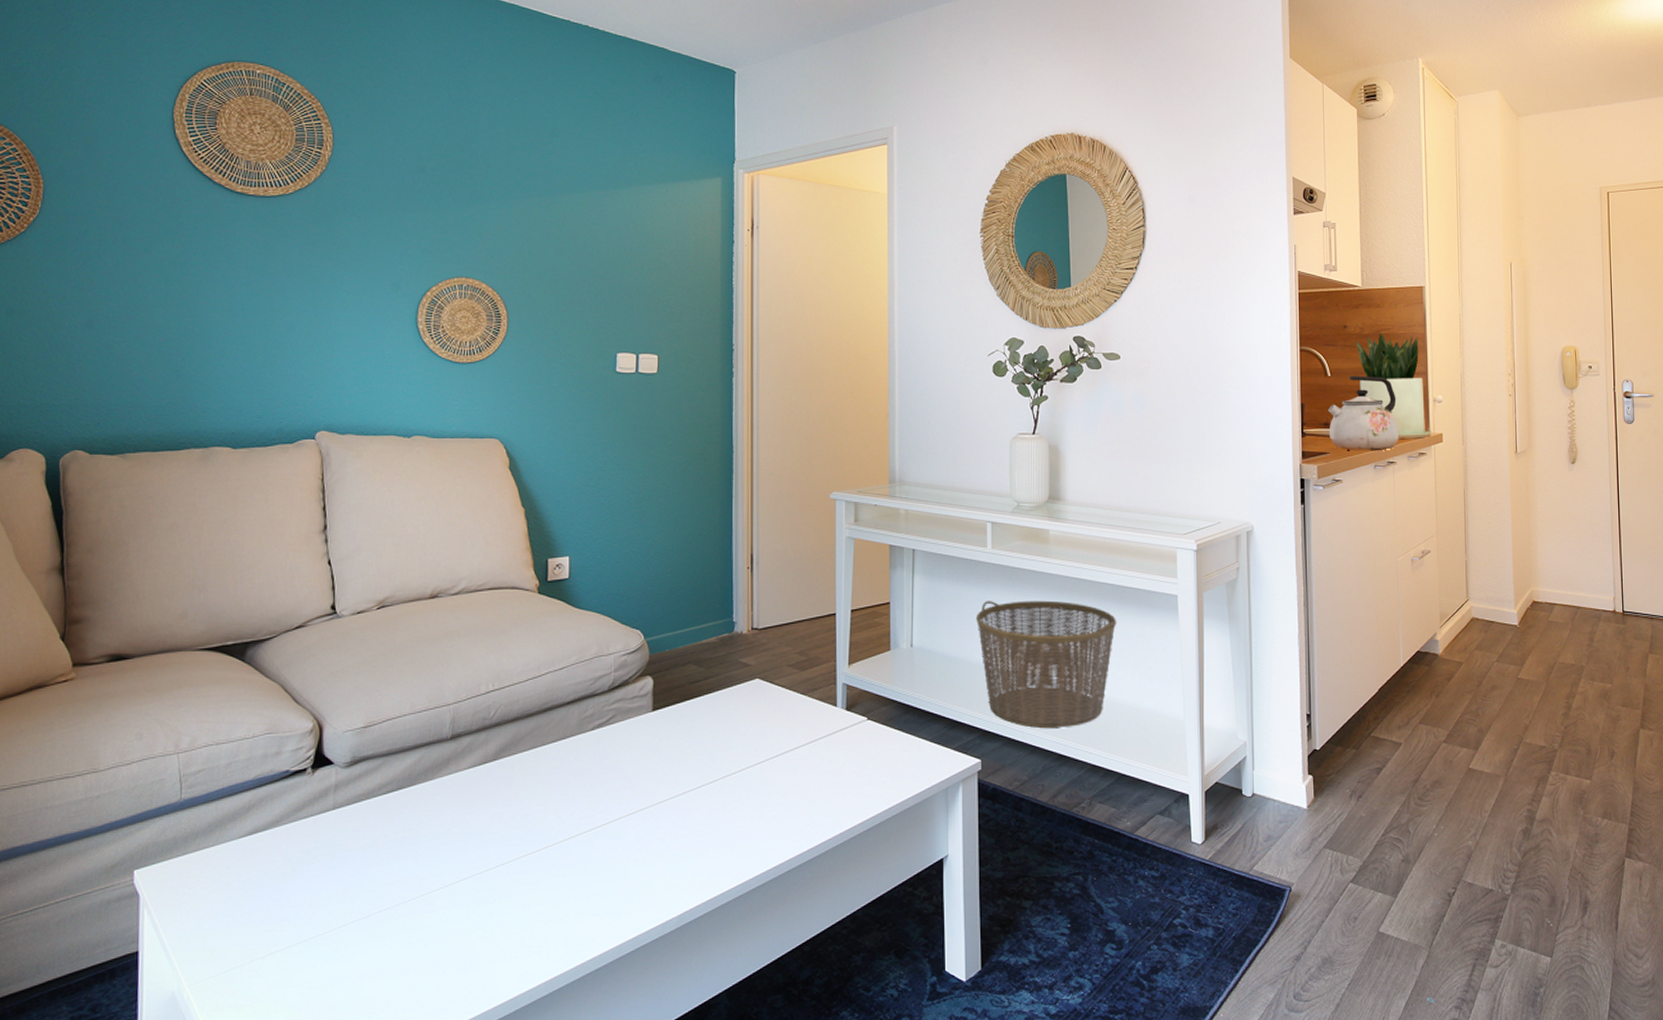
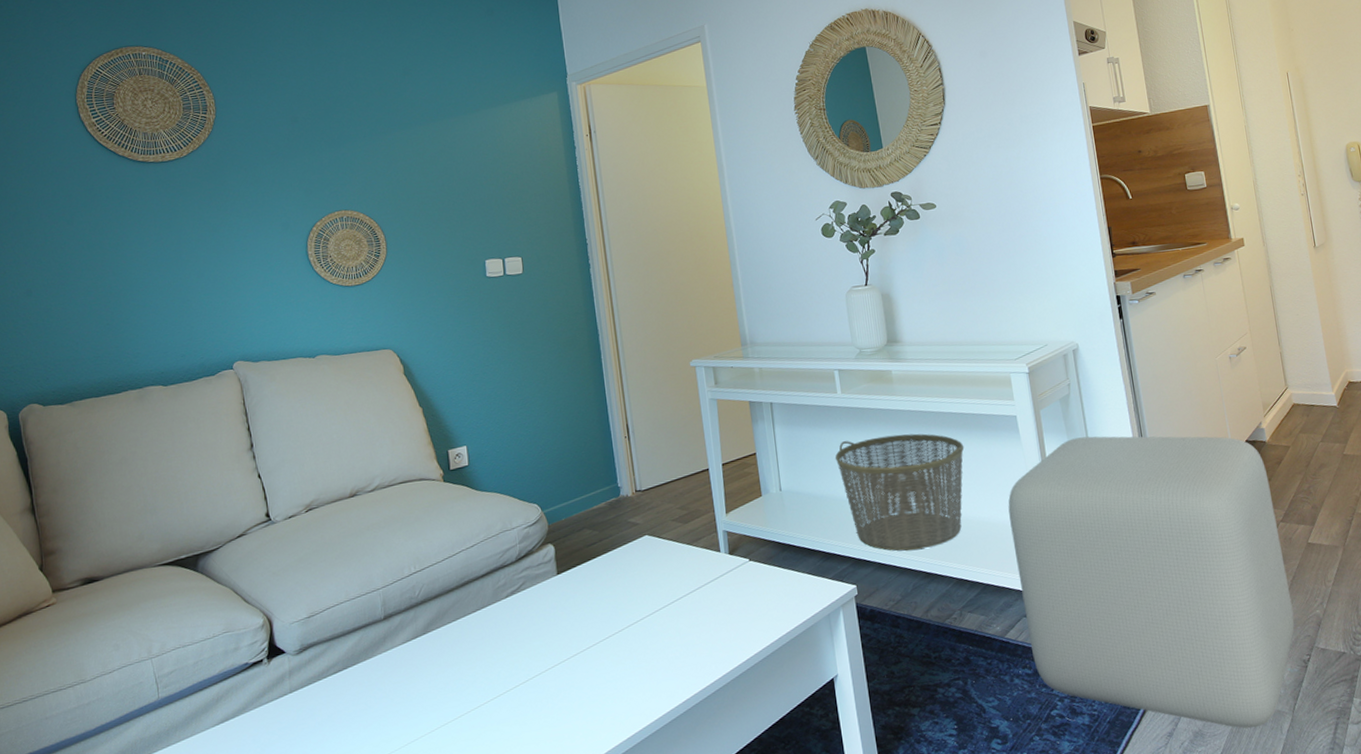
pouf: none [1156,627,1444,961] -> present [1008,436,1295,728]
kettle: present [1328,375,1400,451] -> none [1134,193,1204,265]
planter: present [1355,332,1432,440] -> none [1151,151,1234,249]

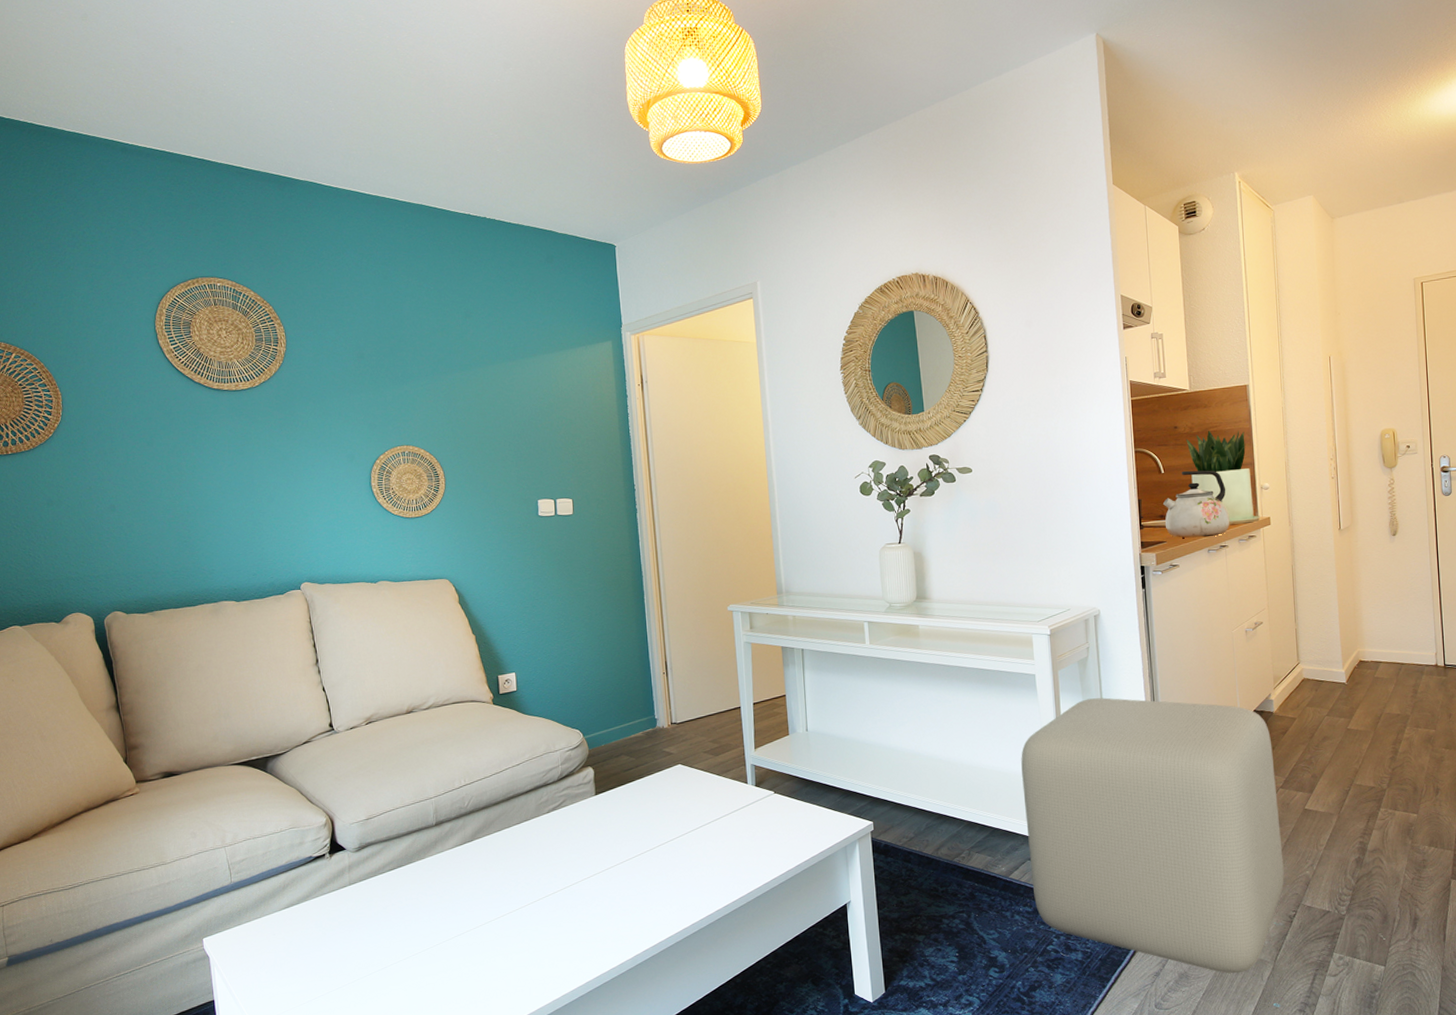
basket: present [835,433,965,551] -> none [860,685,983,793]
kettle: none [1134,193,1204,265] -> present [1163,470,1230,539]
planter: none [1151,151,1234,249] -> present [1186,430,1261,526]

